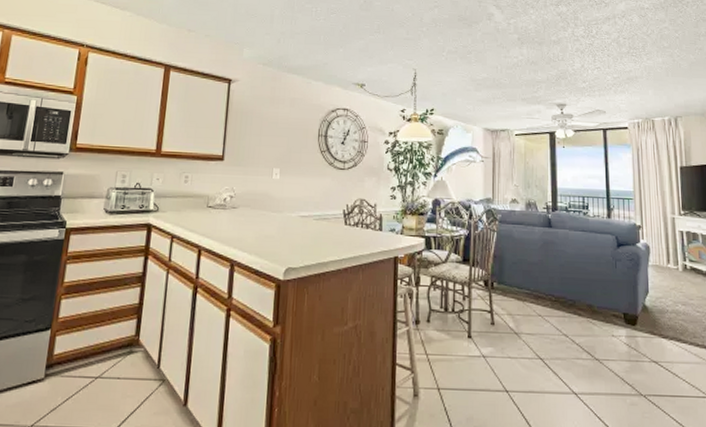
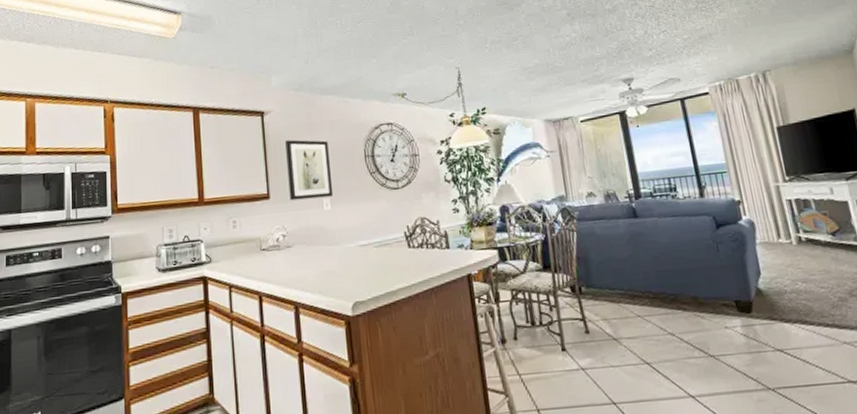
wall art: none [242,109,286,167] -> present [285,139,334,201]

